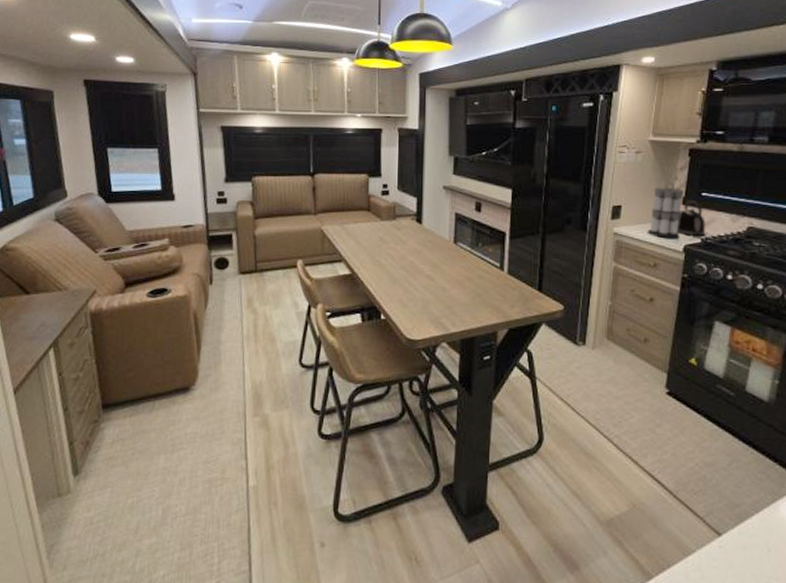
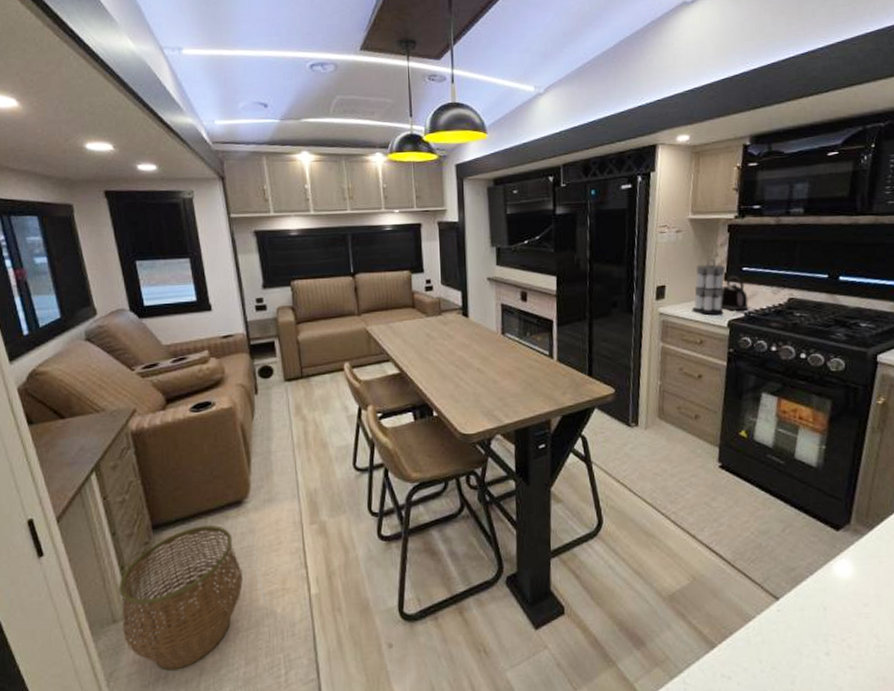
basket: none [66,409,185,549] -> present [119,525,243,670]

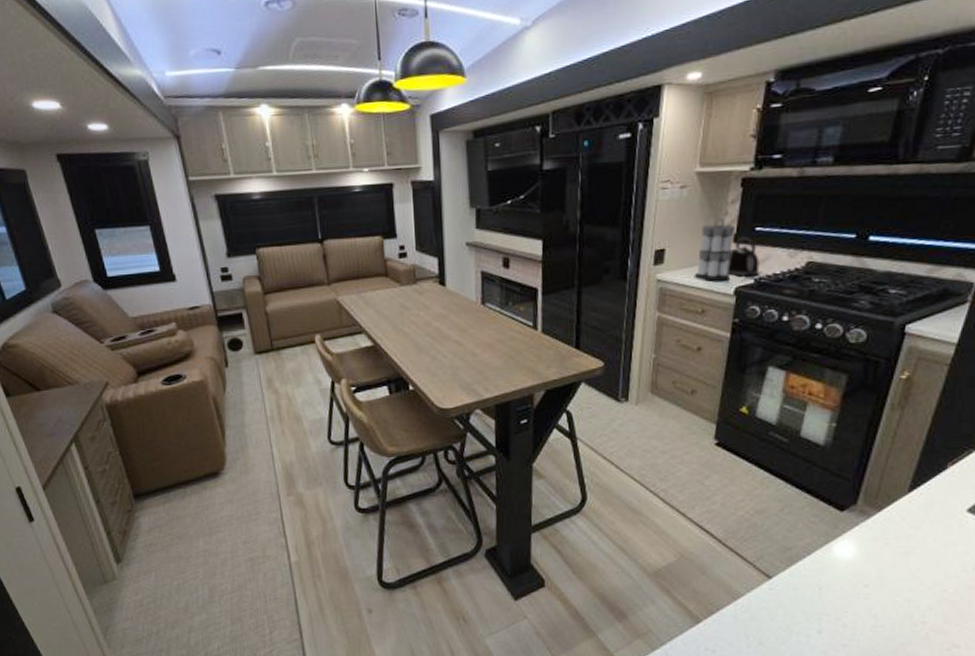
basket: present [119,525,243,670] -> none [107,495,224,627]

